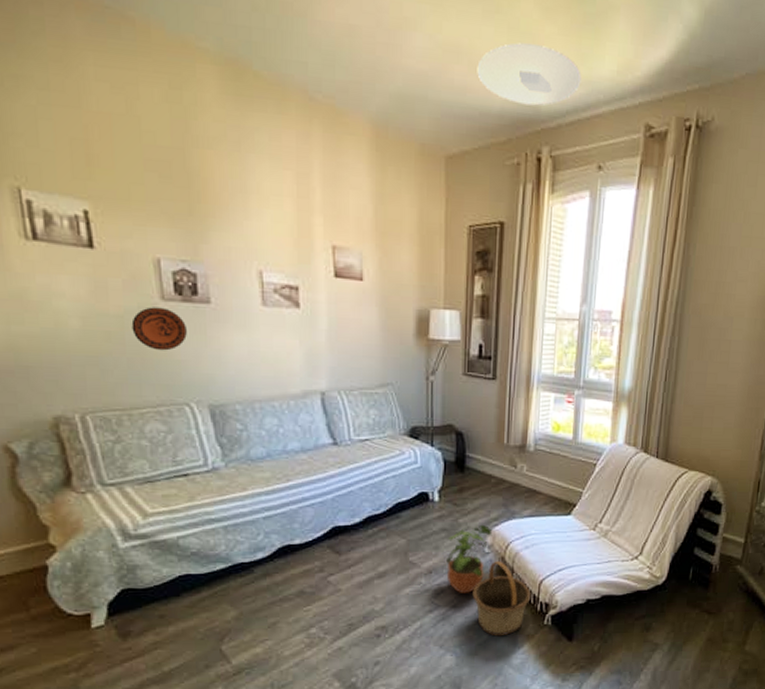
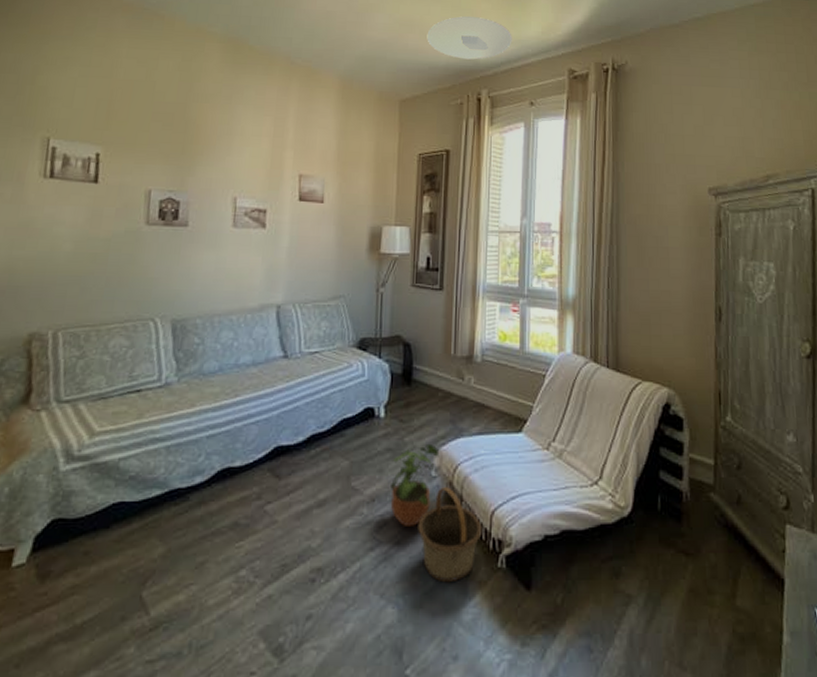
decorative plate: present [131,307,187,351] -> none [115,231,164,270]

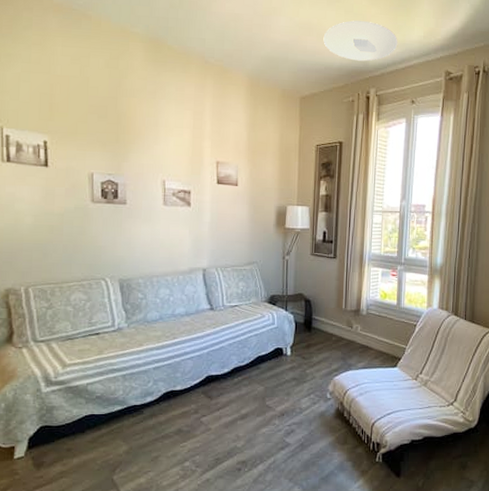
potted plant: present [389,443,440,526] -> none [295,374,333,433]
basket: present [418,487,482,583] -> none [317,406,365,472]

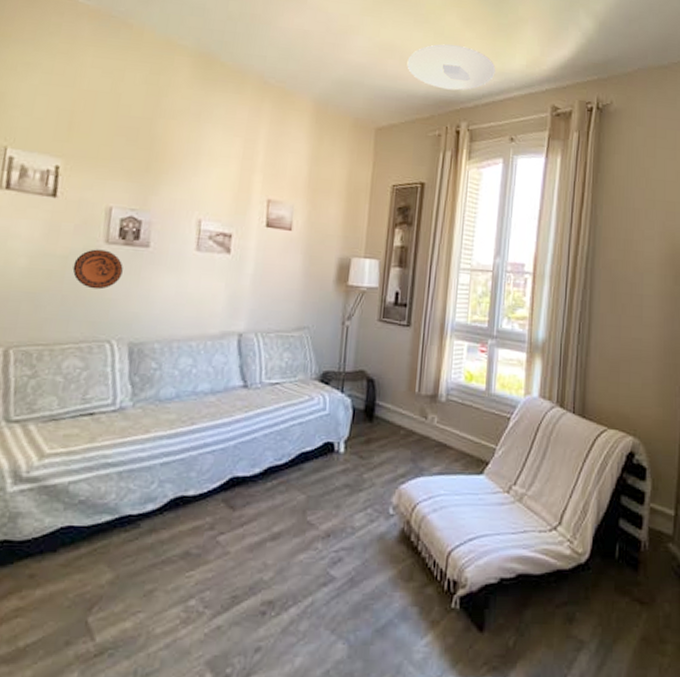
decorative plate: none [68,207,108,239] -> present [72,249,123,290]

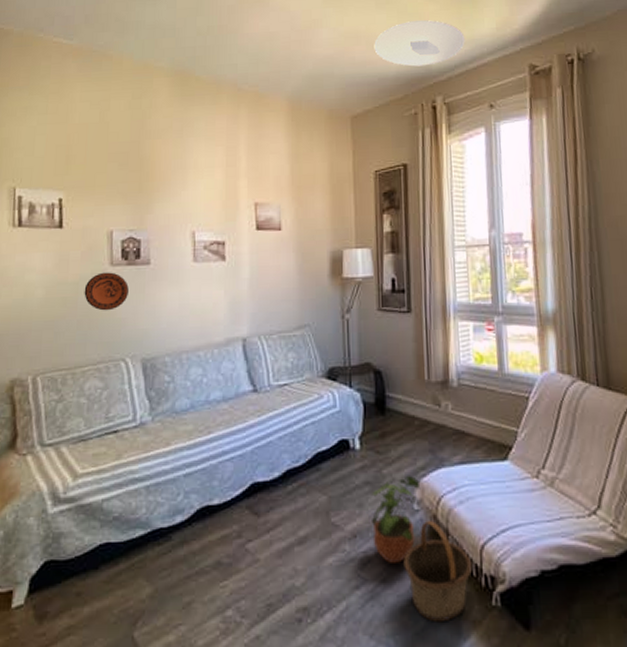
potted plant: none [345,481,399,564] -> present [370,475,421,563]
basket: none [372,526,438,621] -> present [403,521,473,623]

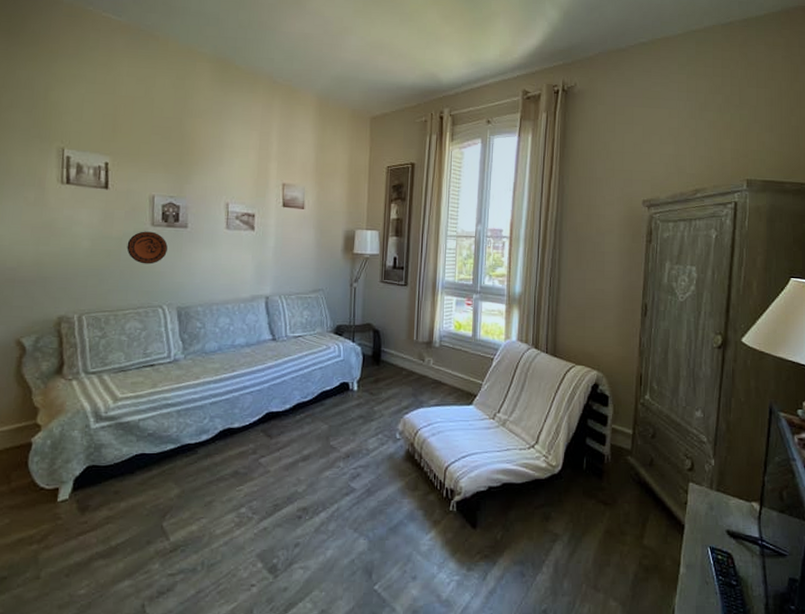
potted plant: present [370,475,421,563] -> none [361,412,403,477]
ceiling light: present [374,20,465,67] -> none [395,39,473,81]
basket: present [403,521,473,623] -> none [385,447,438,522]

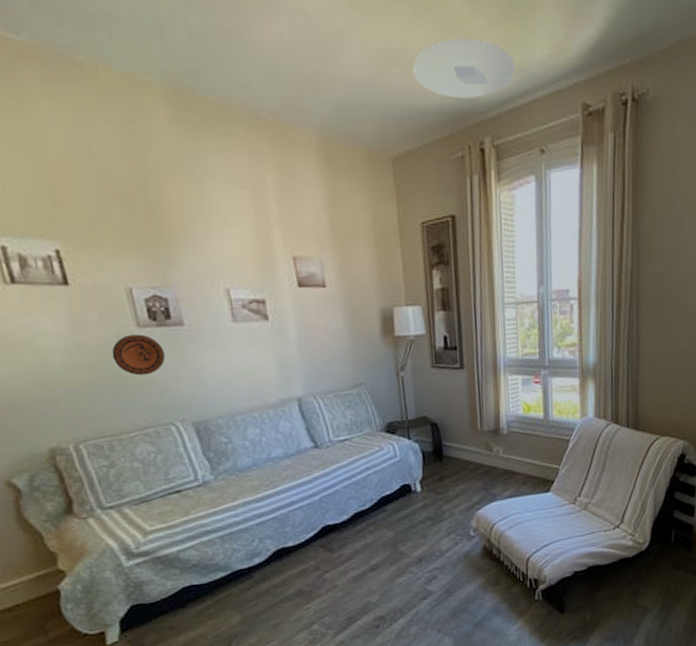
ceiling light: none [395,39,473,81] -> present [413,39,515,99]

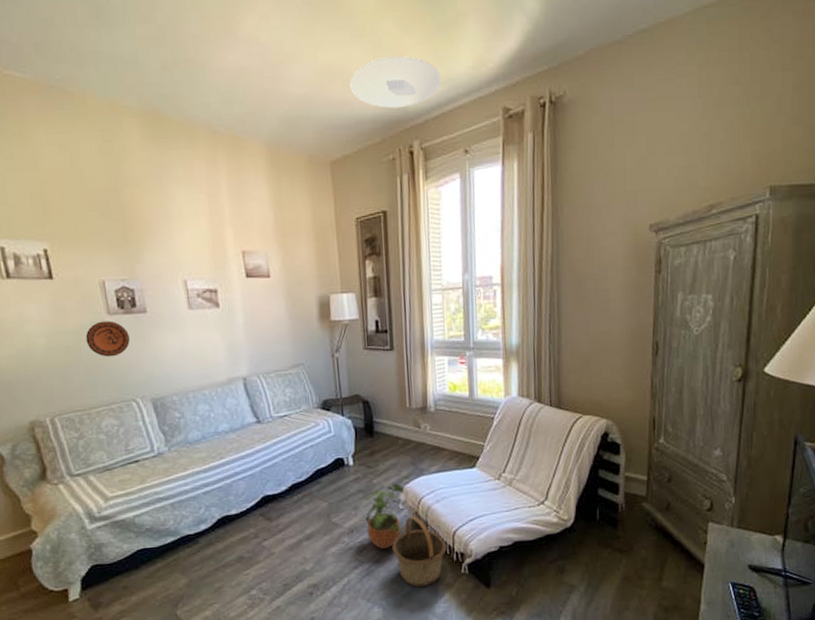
potted plant: none [433,509,476,578] -> present [364,483,405,549]
basket: none [463,543,520,616] -> present [392,516,447,588]

